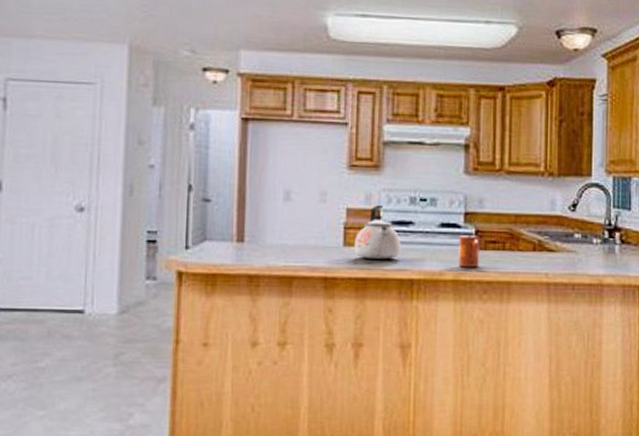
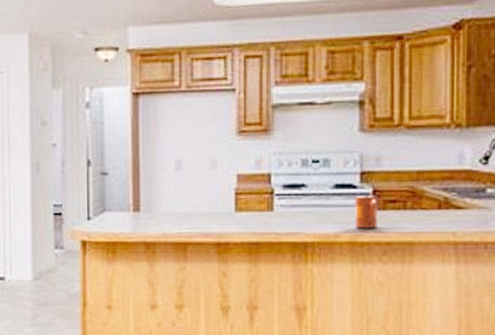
kettle: present [353,204,401,260] -> none [245,168,293,224]

